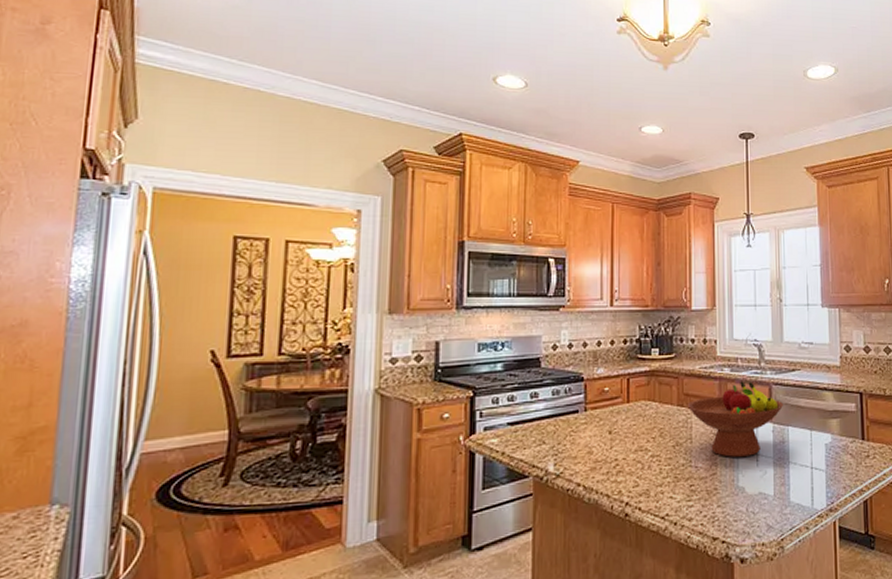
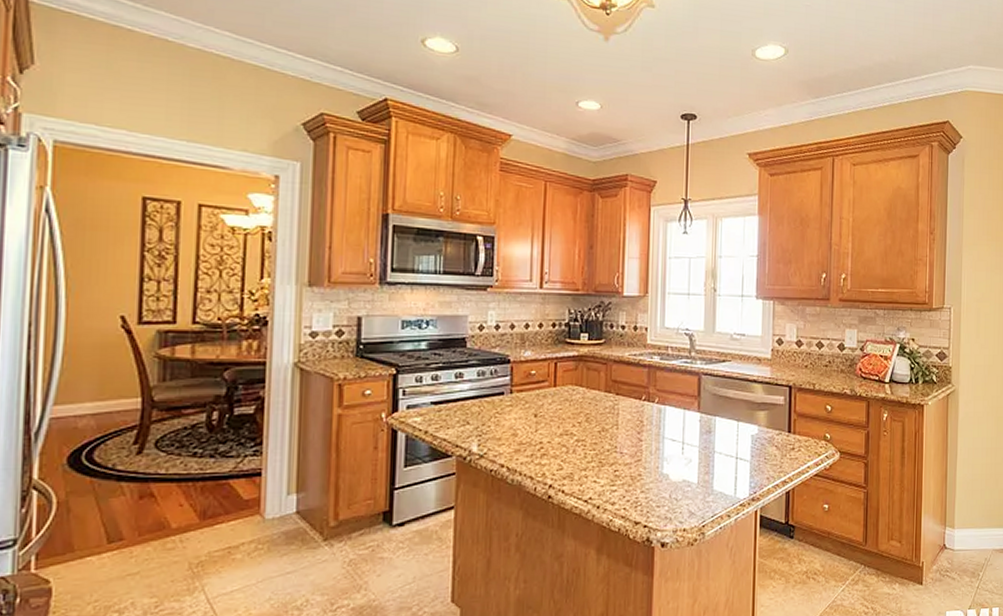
fruit bowl: present [687,381,784,457] -> none [614,369,713,445]

